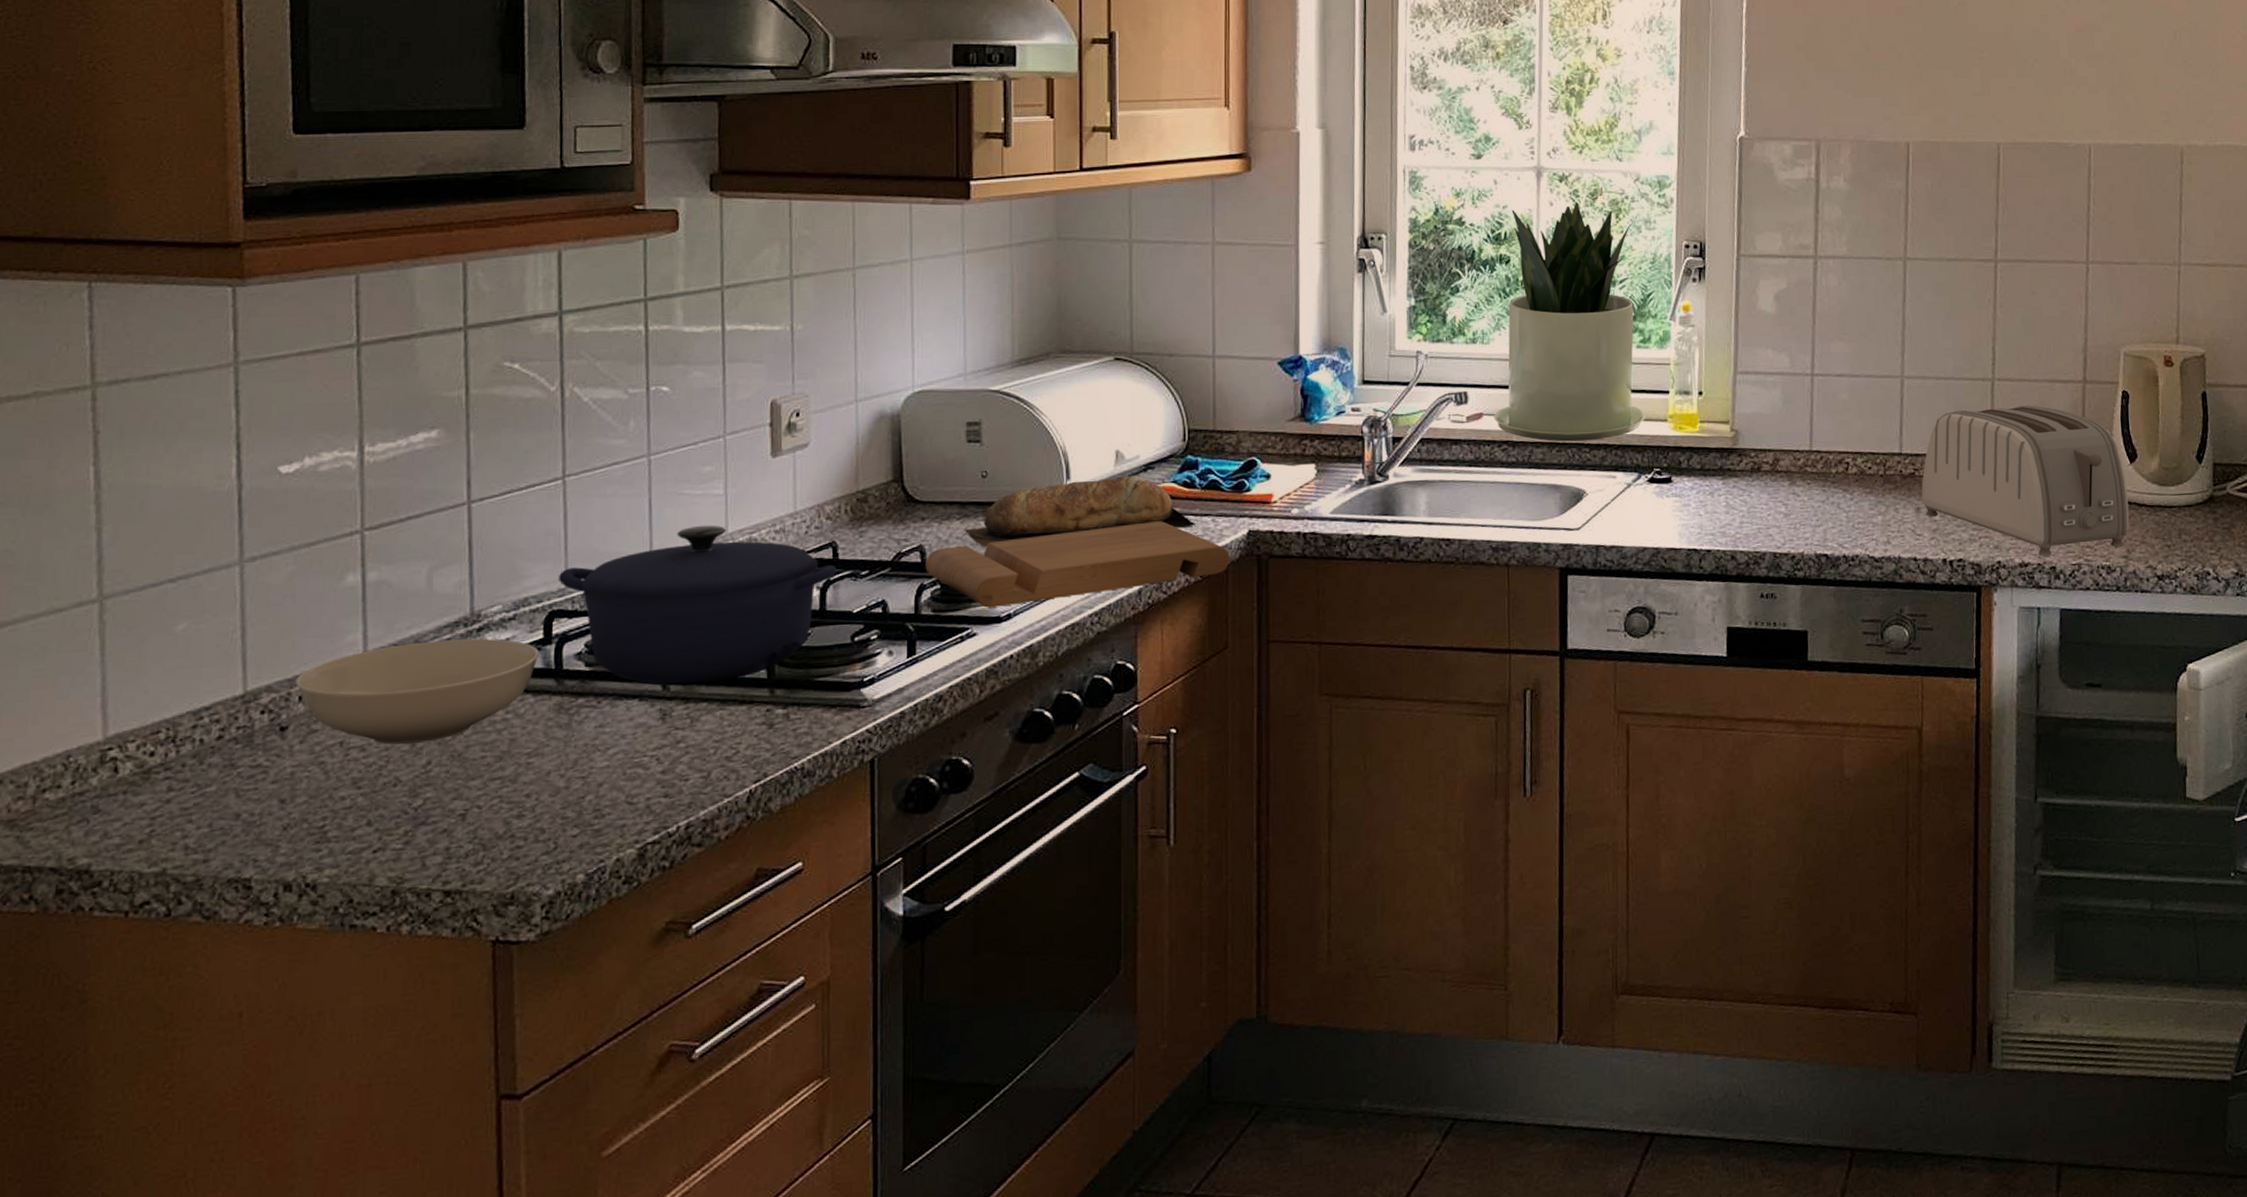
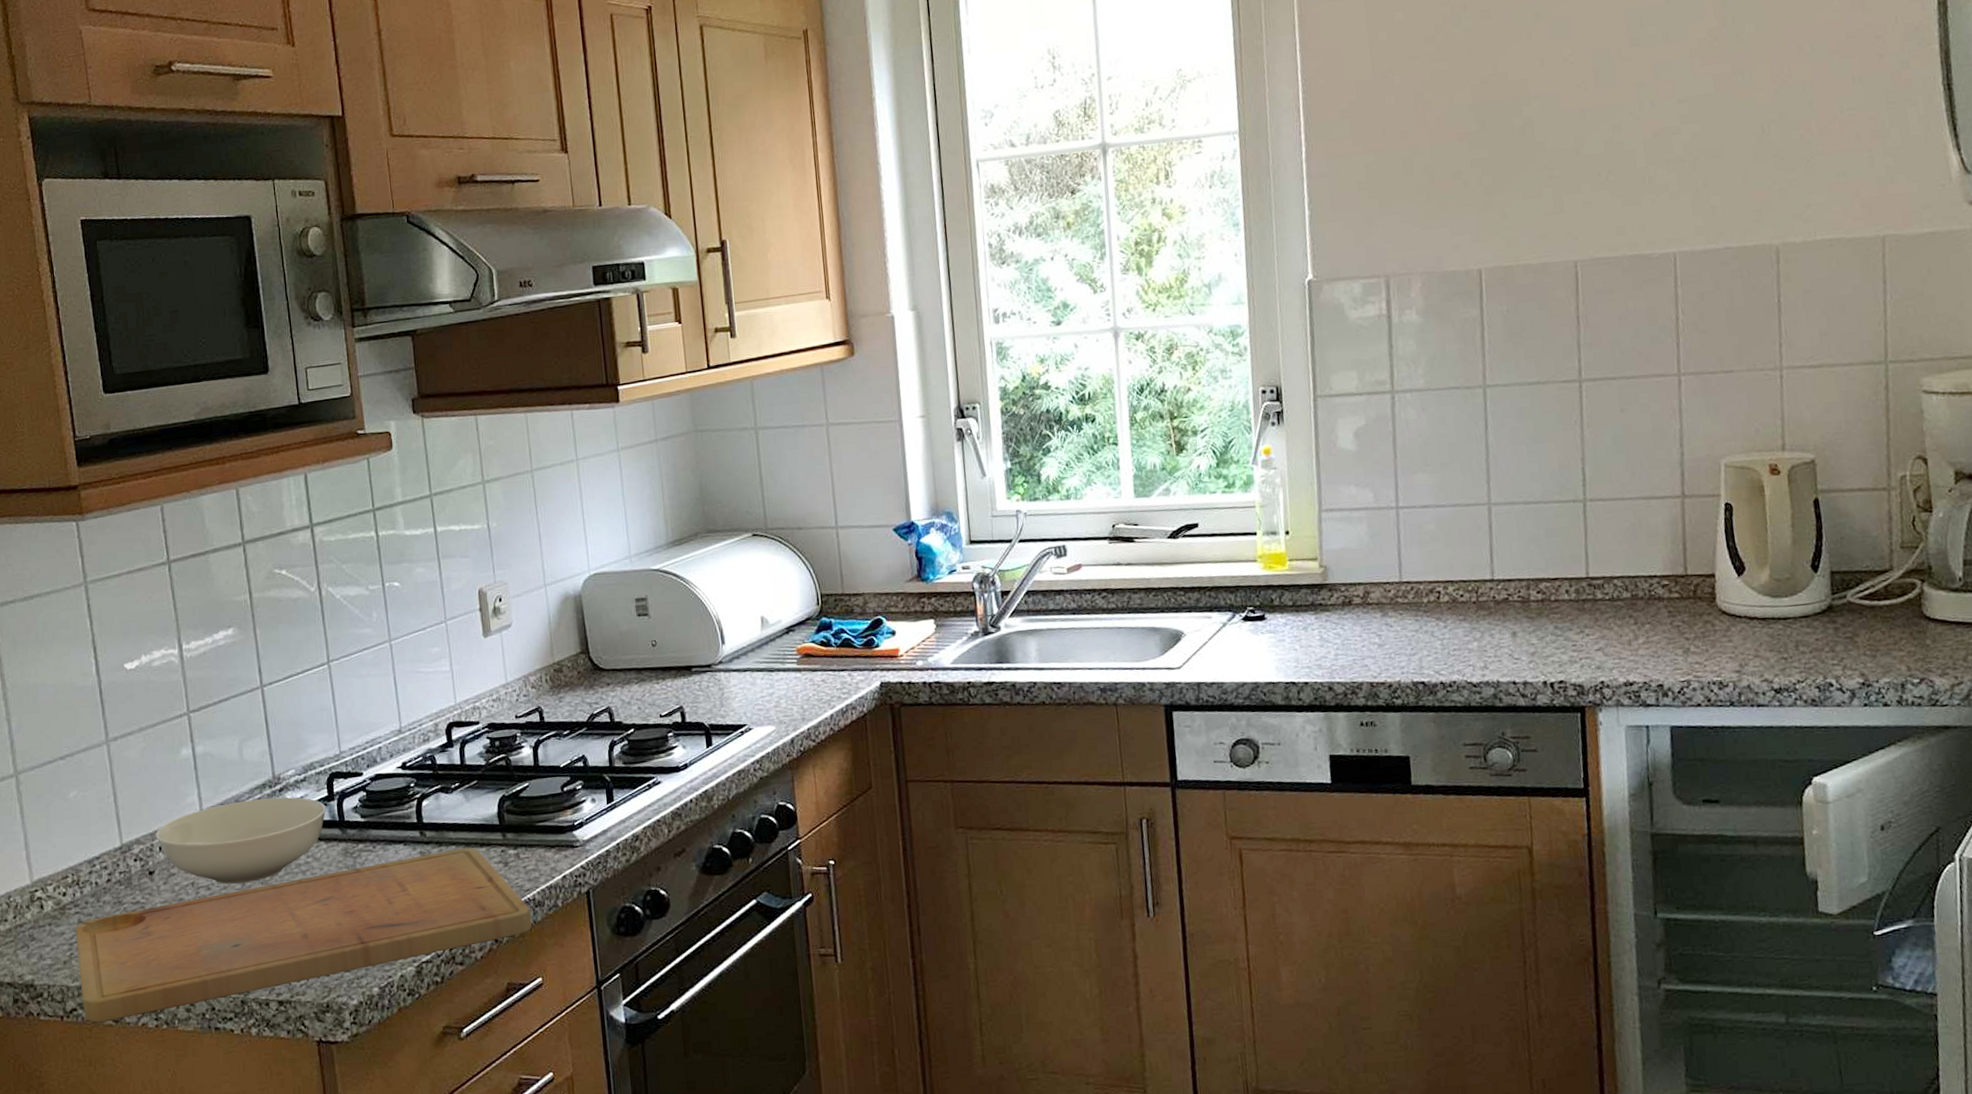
cutting board: none [160,705,797,920] -> present [75,847,532,1023]
cooking pot: present [559,524,837,686] -> none [333,696,544,832]
cutting board: present [925,521,1231,608] -> none [613,677,868,759]
bread loaf: present [964,475,1195,546] -> none [642,638,834,706]
planter: present [1494,203,1647,442] -> none [1092,359,1236,587]
toaster: present [1921,405,2129,556] -> none [1516,523,1740,675]

